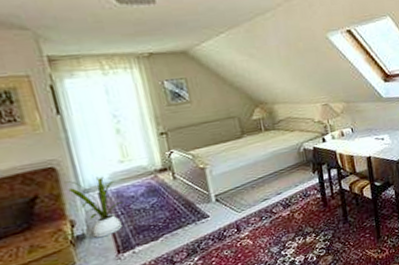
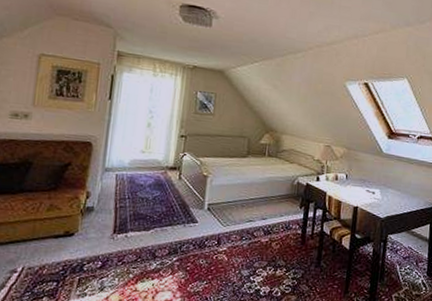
house plant: present [64,177,126,238] -> none [94,157,134,215]

